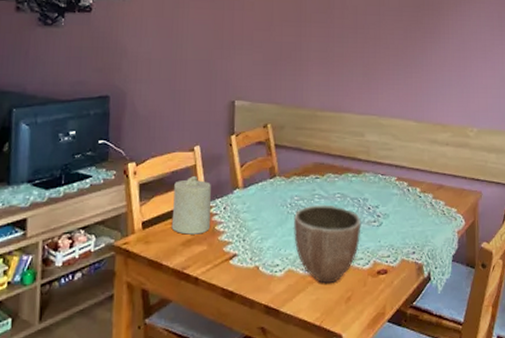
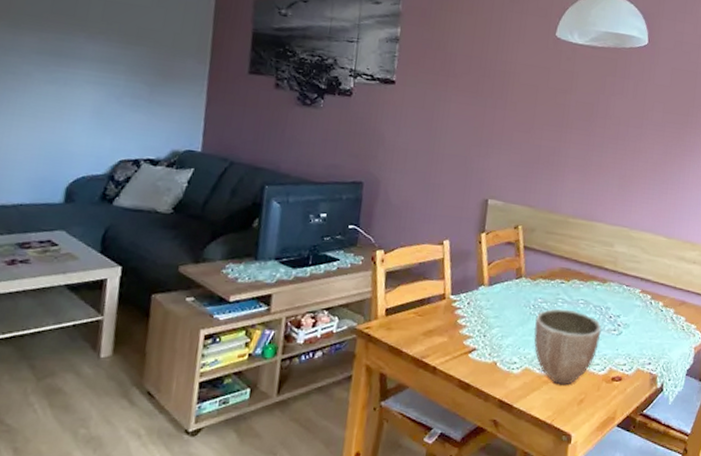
candle: present [171,176,211,235] -> none [414,269,457,326]

